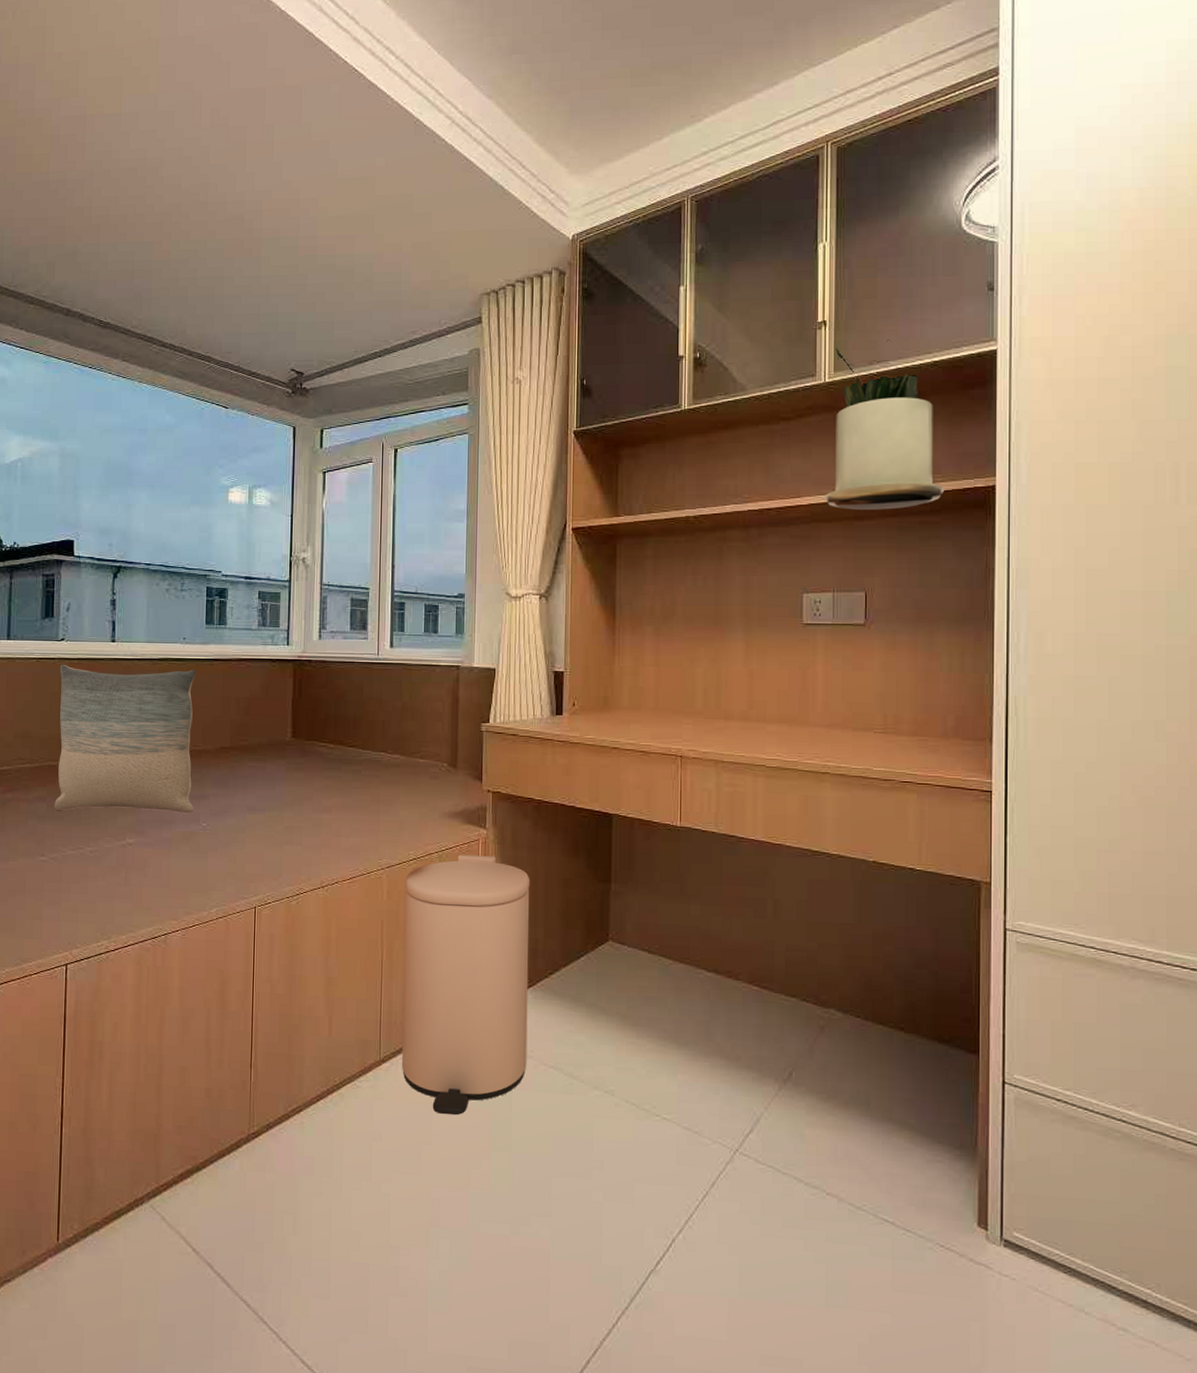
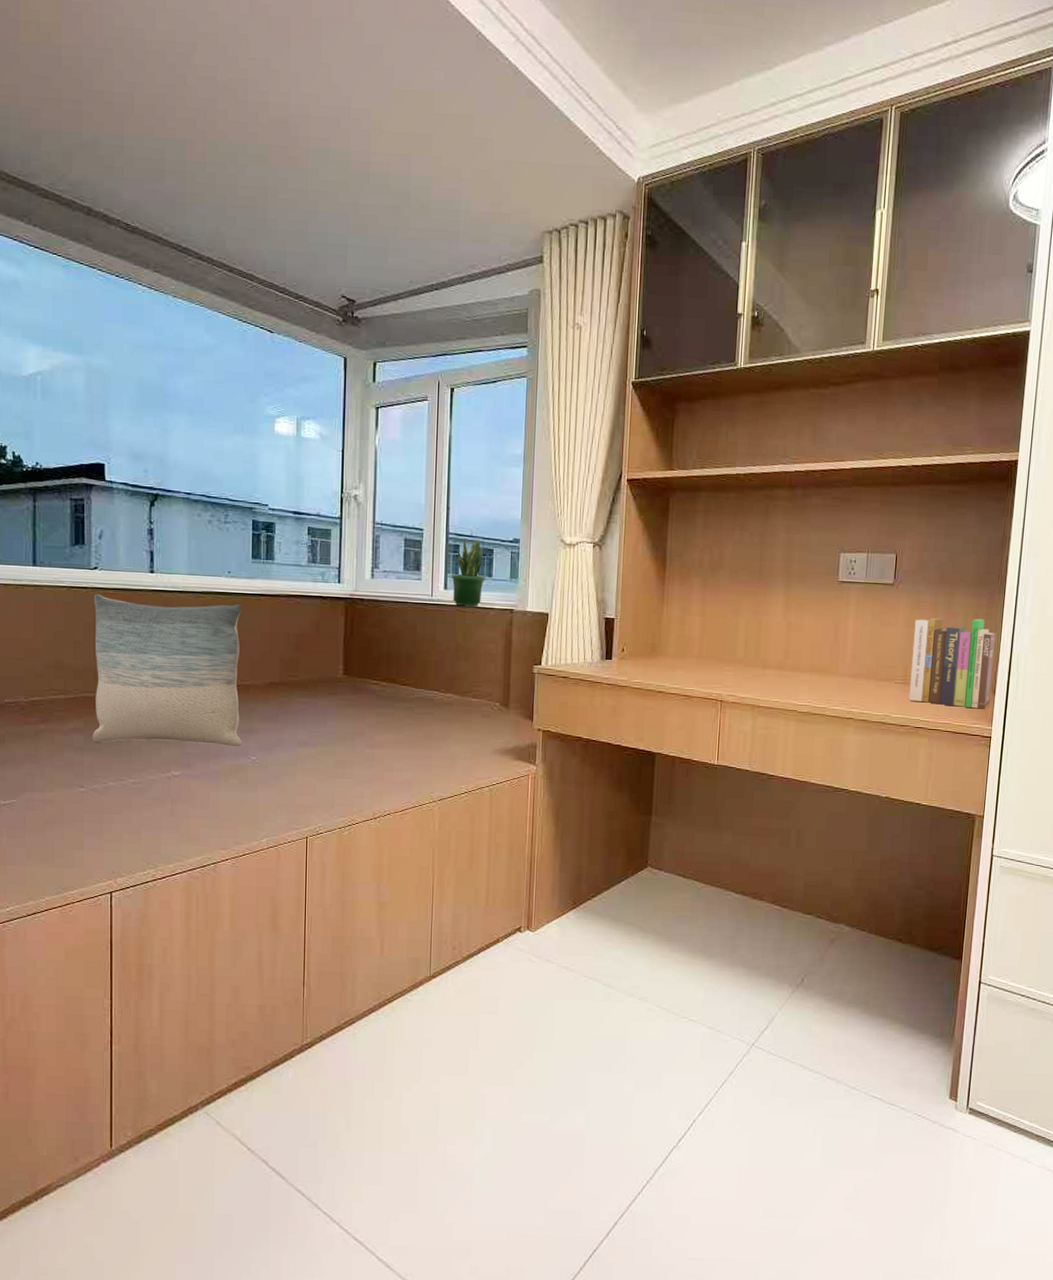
planter: none [397,595,431,664] -> present [451,538,486,607]
pedal bin: present [401,854,530,1116] -> none [450,788,577,1023]
planter: present [824,339,945,510] -> none [866,313,974,478]
books: none [891,659,987,760] -> present [908,617,996,709]

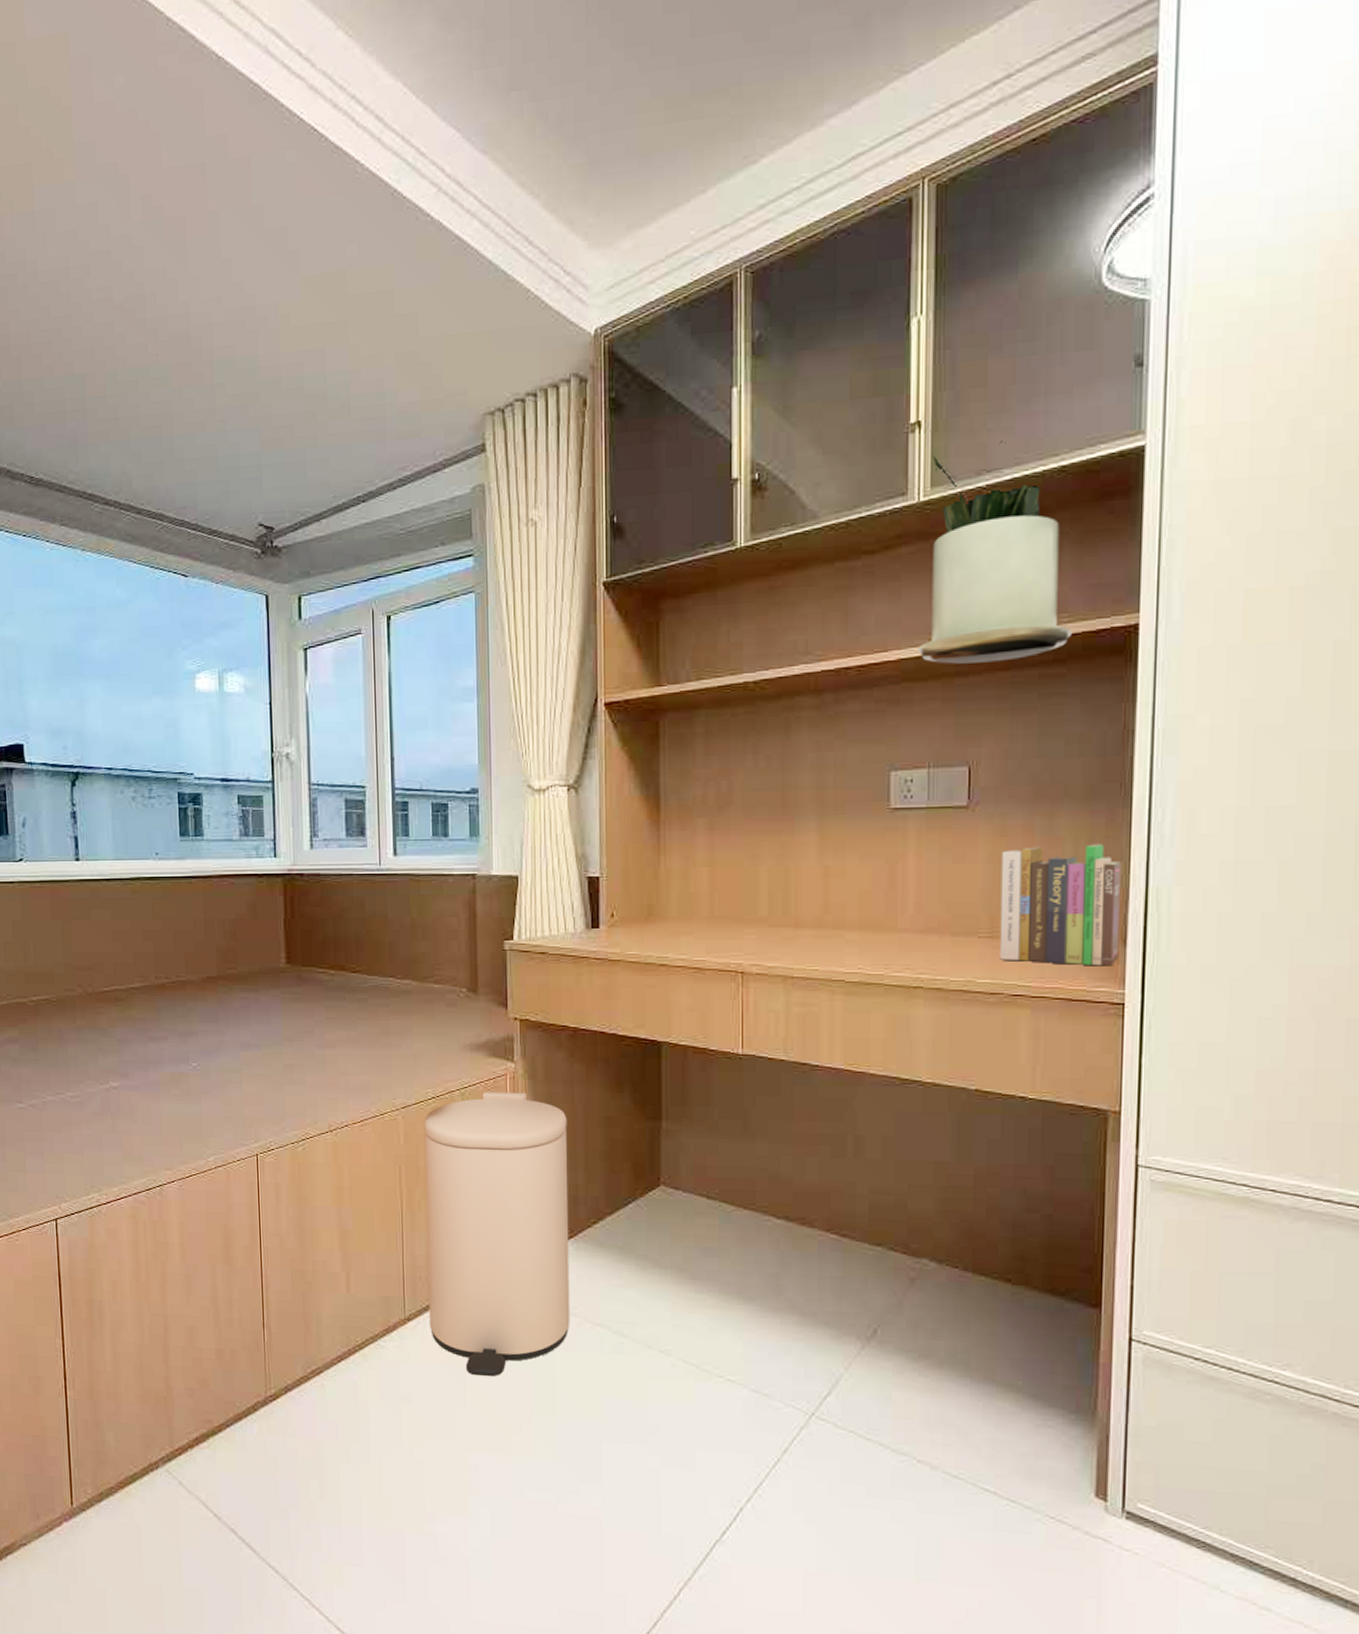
pillow: present [92,593,242,747] -> none [20,888,181,1052]
pedal bin: none [450,788,577,1023] -> present [424,1091,570,1377]
planter: present [451,538,486,607] -> none [401,792,441,874]
planter: none [866,313,974,478] -> present [918,441,1073,664]

